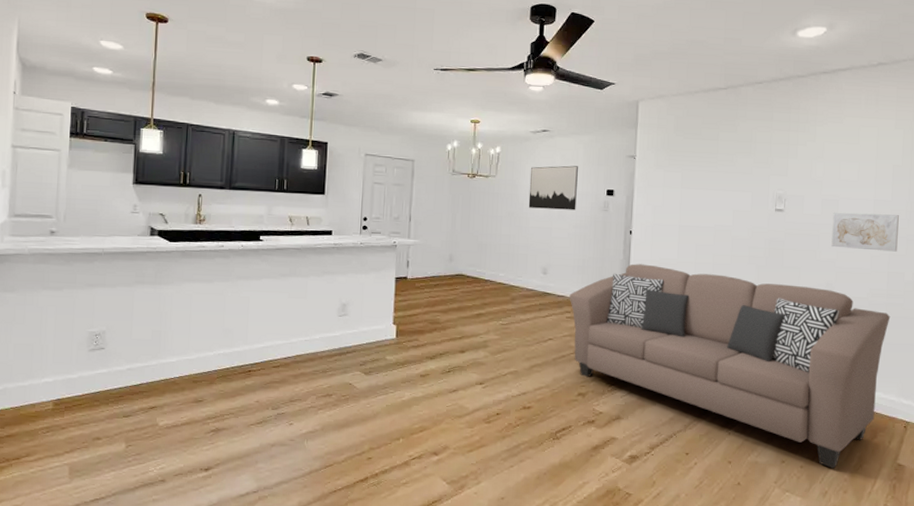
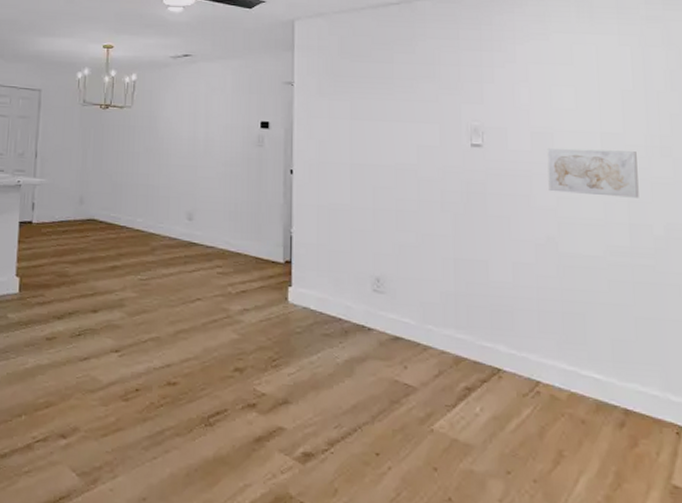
wall art: present [528,165,578,210] -> none [169,94,226,146]
sofa: present [569,264,891,468] -> none [220,209,640,486]

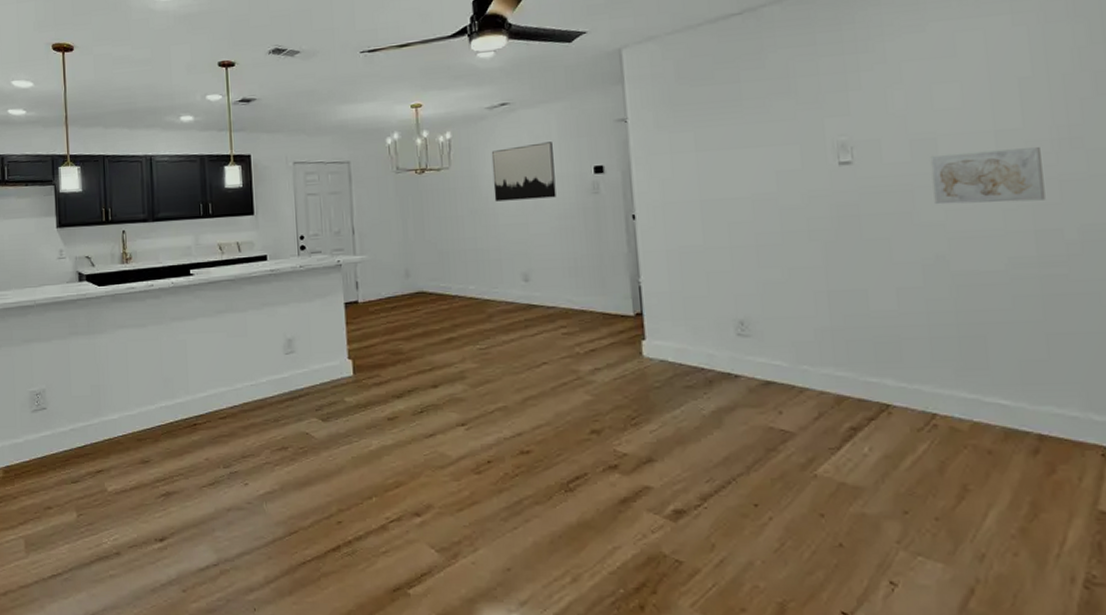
wall art: none [169,94,226,146] -> present [491,142,556,202]

